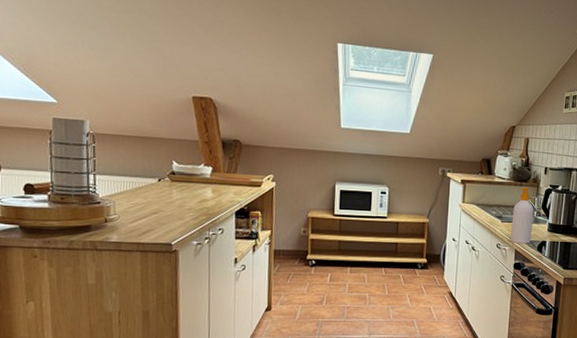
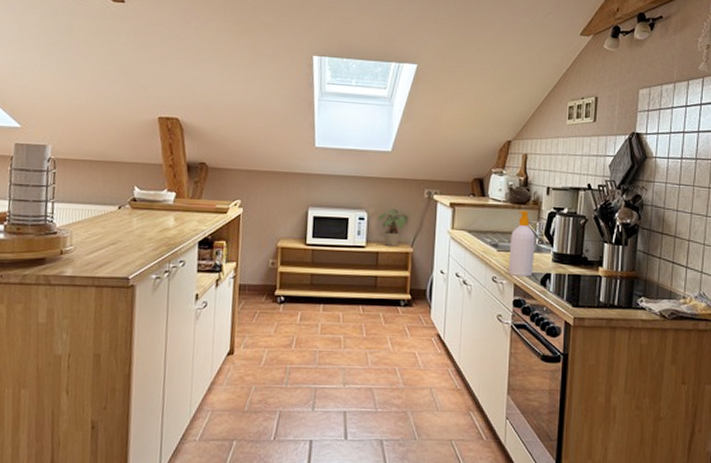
potted plant: none [397,184,425,217] -> present [377,209,409,246]

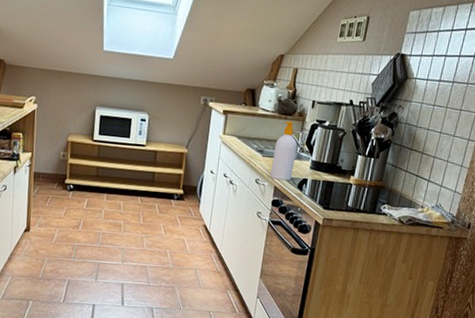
potted plant: present [377,209,409,246] -> none [157,113,186,147]

